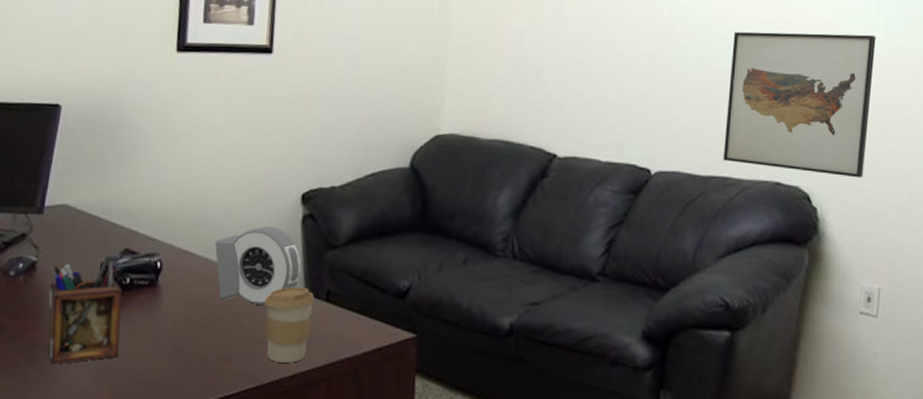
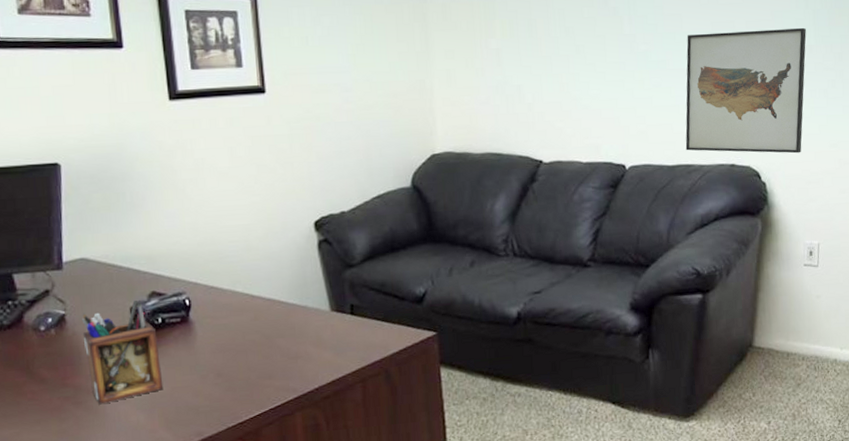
alarm clock: present [215,226,302,305] -> none [238,255,324,326]
coffee cup: present [264,287,315,363] -> none [294,305,341,373]

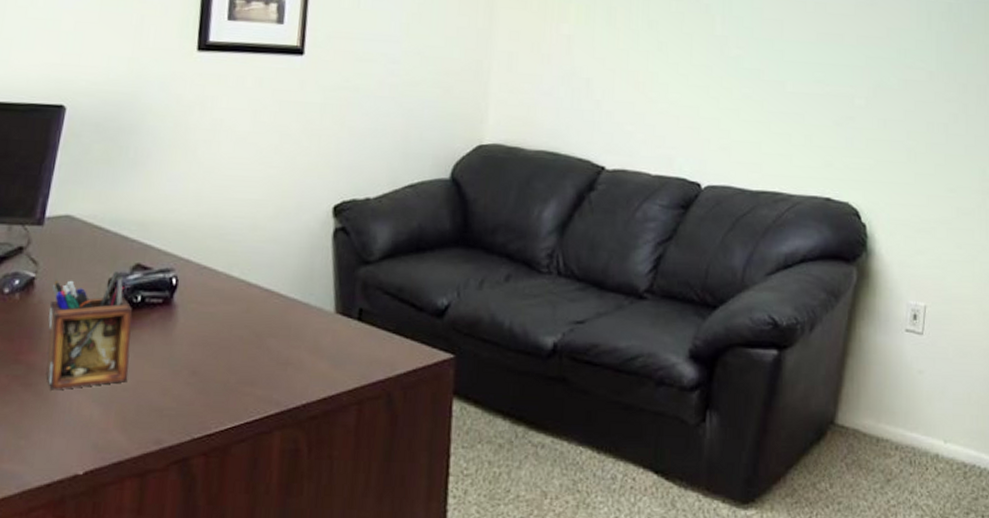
wall art: present [685,27,806,154] -> none [774,44,927,195]

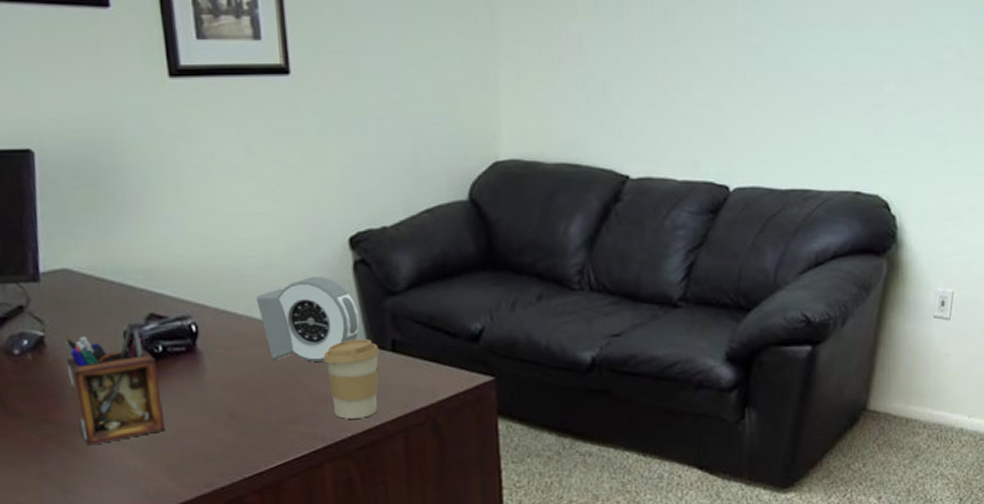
alarm clock: none [237,240,332,324] -> present [256,277,360,362]
coffee cup: none [290,305,346,386] -> present [323,339,380,419]

